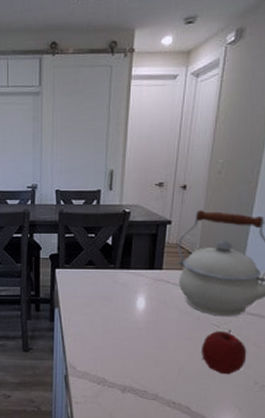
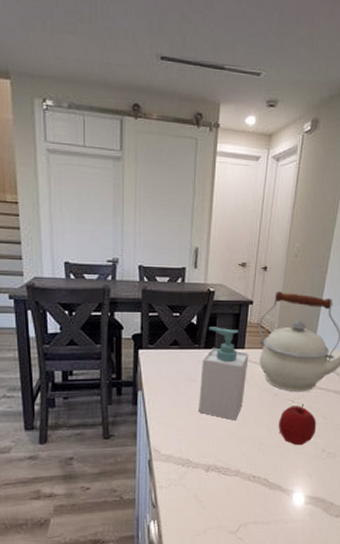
soap bottle: none [114,247,167,342] -> present [199,327,249,420]

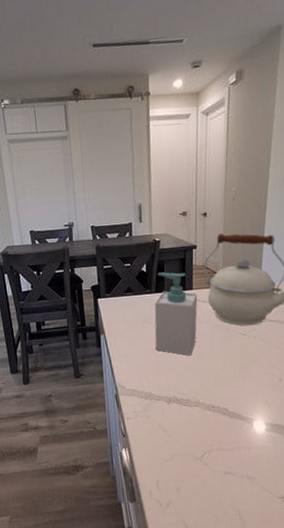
apple: present [279,403,317,446] -> none [232,336,271,376]

